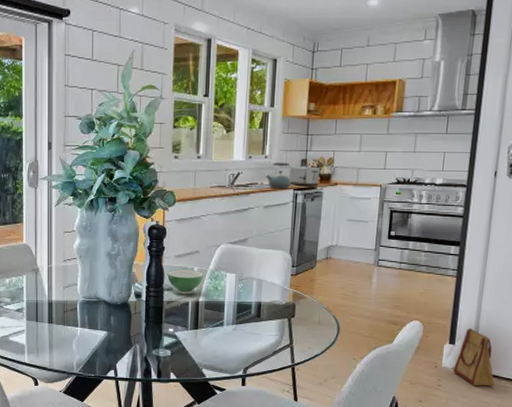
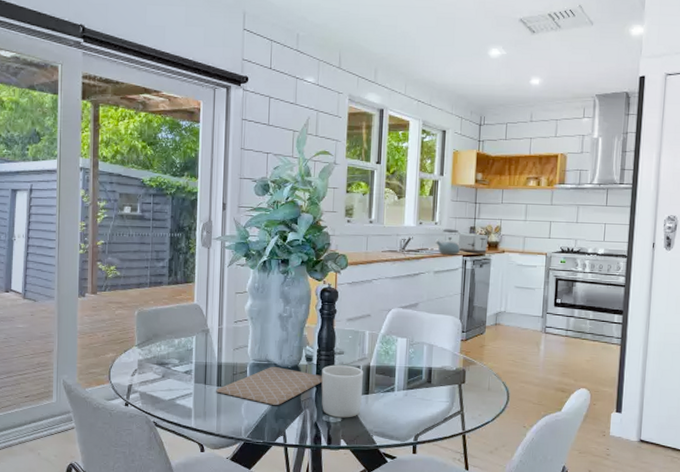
placemat: none [48,304,152,341] -> present [216,367,323,405]
mug: none [150,301,193,352] -> present [321,365,364,418]
bowl: present [167,269,204,295] -> none [339,333,375,359]
shopping bag: present [452,328,495,387] -> none [620,396,661,457]

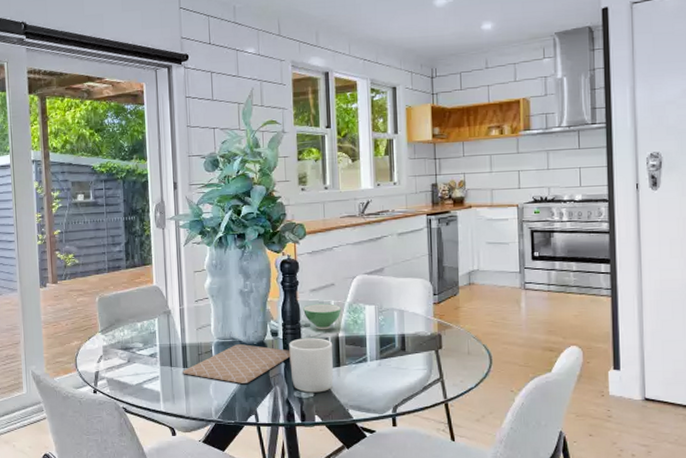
bowl: none [339,333,375,359] -> present [303,303,342,330]
kettle: present [434,229,461,255] -> none [394,188,424,215]
toaster: present [458,233,488,253] -> none [420,190,452,211]

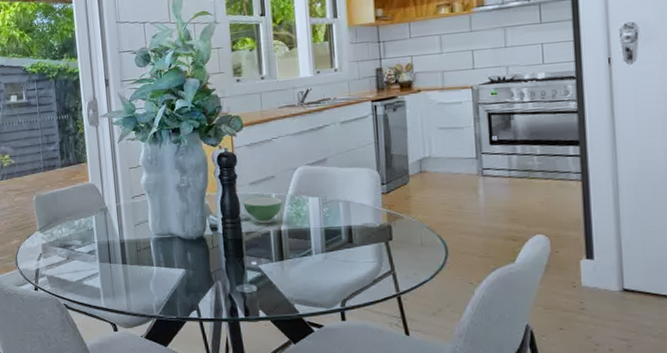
placemat: present [183,344,291,384] -> none [122,239,232,279]
mug: present [289,338,334,393] -> none [229,231,277,288]

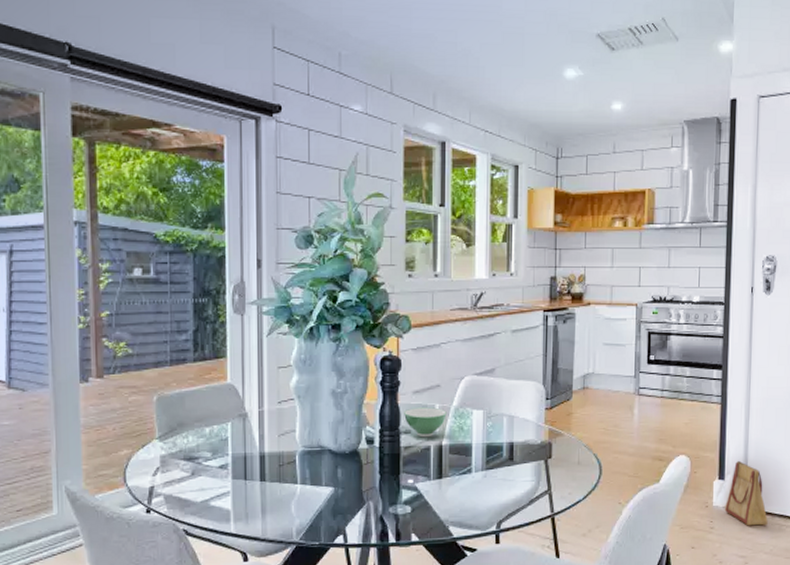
shopping bag: none [596,238,654,308] -> present [724,460,768,526]

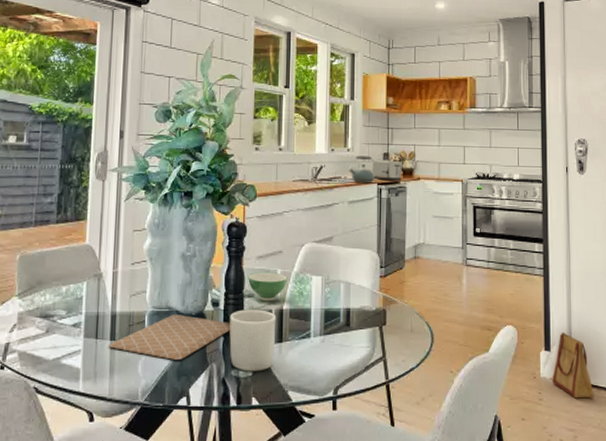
placemat: none [259,453,387,499] -> present [109,315,231,360]
mug: none [386,446,435,508] -> present [229,309,277,372]
kettle: none [510,280,541,310] -> present [347,155,375,183]
toaster: none [537,284,571,308] -> present [372,160,402,181]

